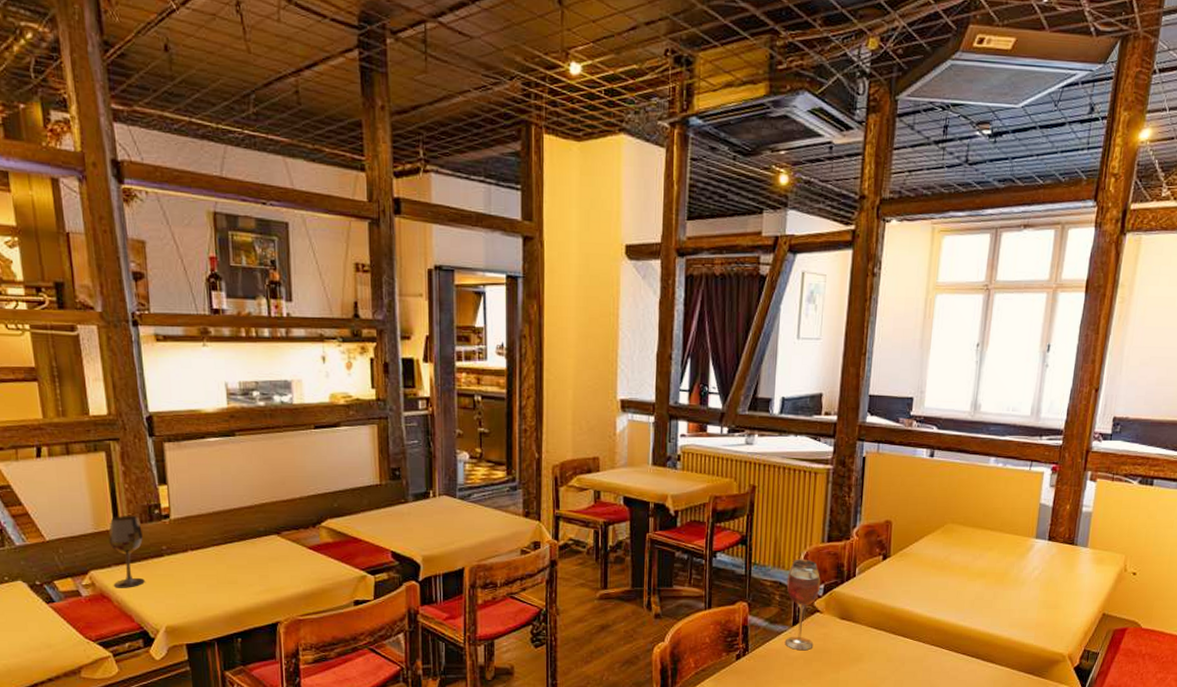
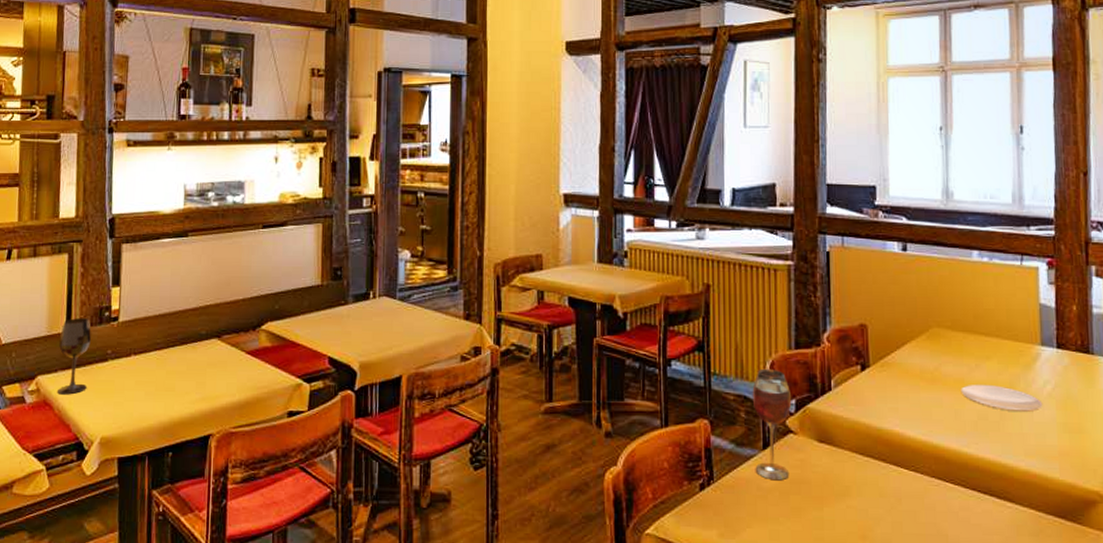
plate: none [964,570,1030,593] -> present [961,384,1043,413]

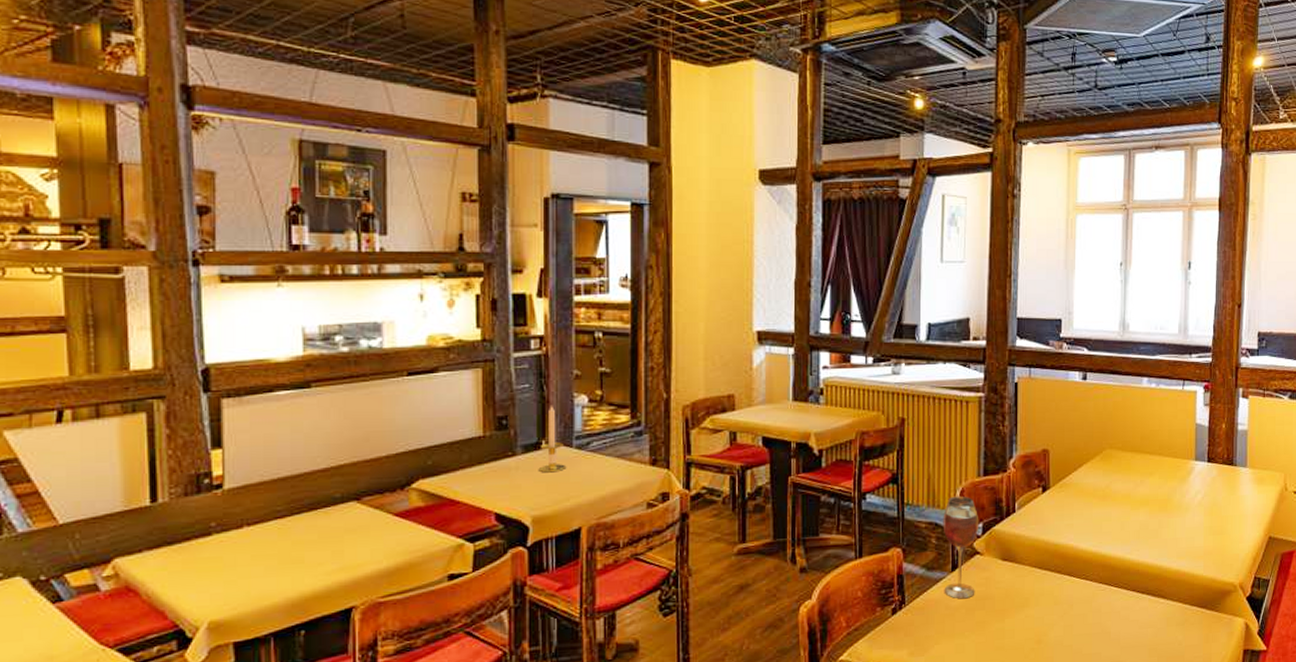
wine glass: present [58,317,91,395] -> none [142,486,186,578]
candle: none [366,259,389,322] -> present [538,406,565,473]
plate: present [961,384,1043,413] -> none [1127,497,1194,521]

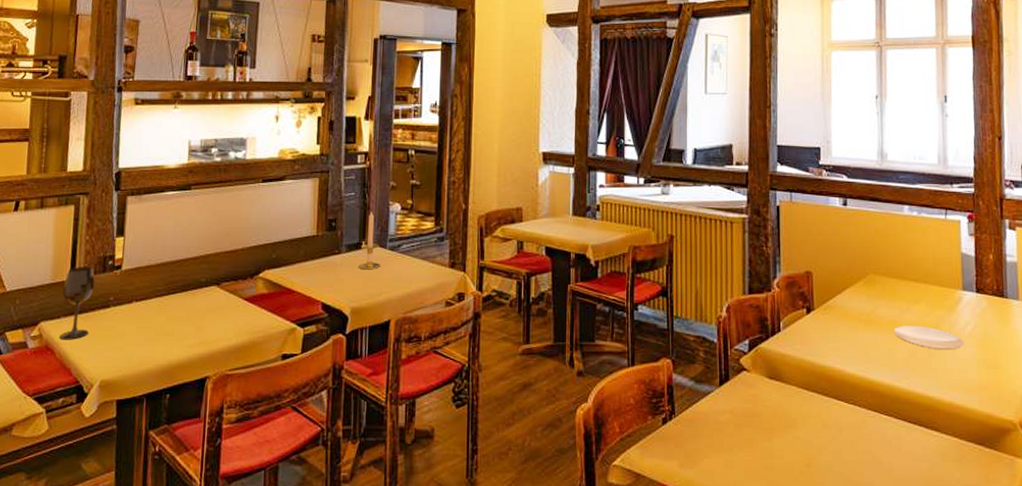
wine glass: none [142,486,186,578] -> present [60,266,95,340]
wineglass: present [943,495,979,598] -> none [710,312,746,413]
plate: none [1127,497,1194,521] -> present [893,325,964,351]

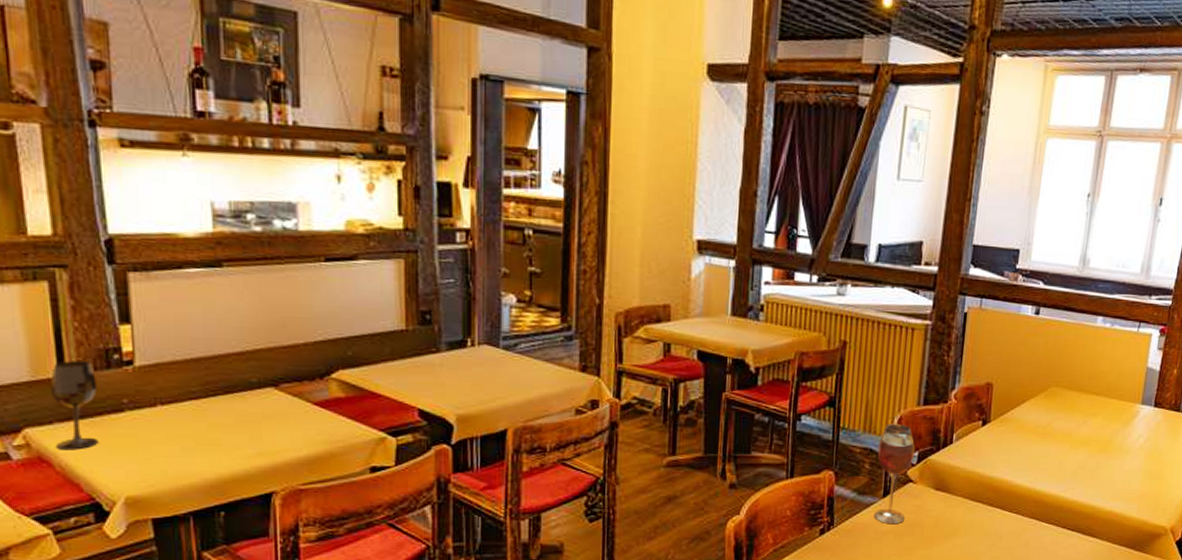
candle: present [358,212,380,270] -> none [463,303,492,372]
wineglass: none [710,312,746,413] -> present [875,423,916,523]
plate: present [893,325,964,351] -> none [1067,437,1134,462]

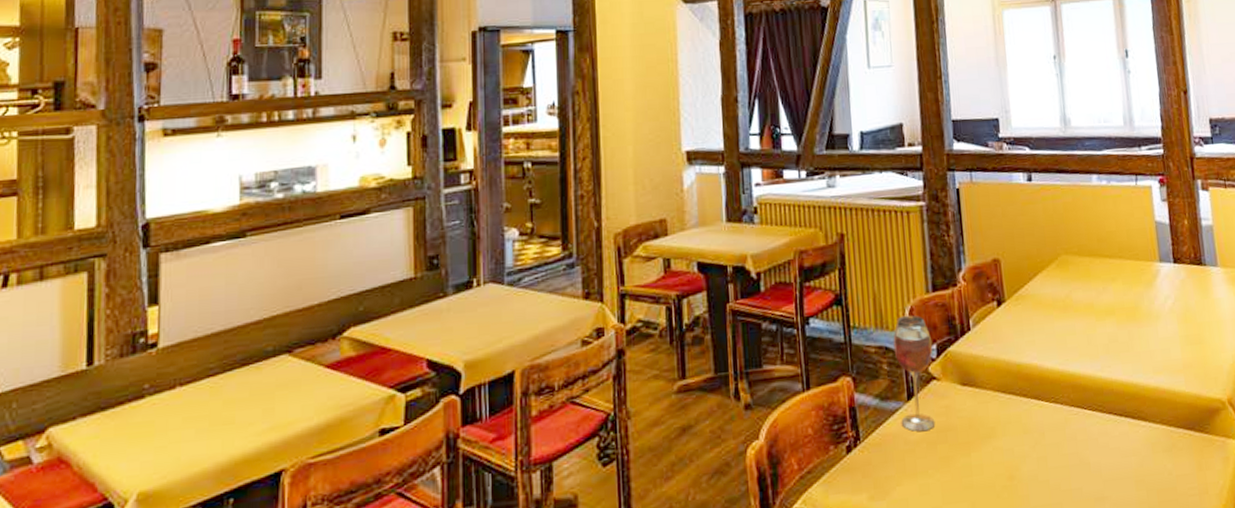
wine glass: present [50,360,98,450] -> none [77,347,121,448]

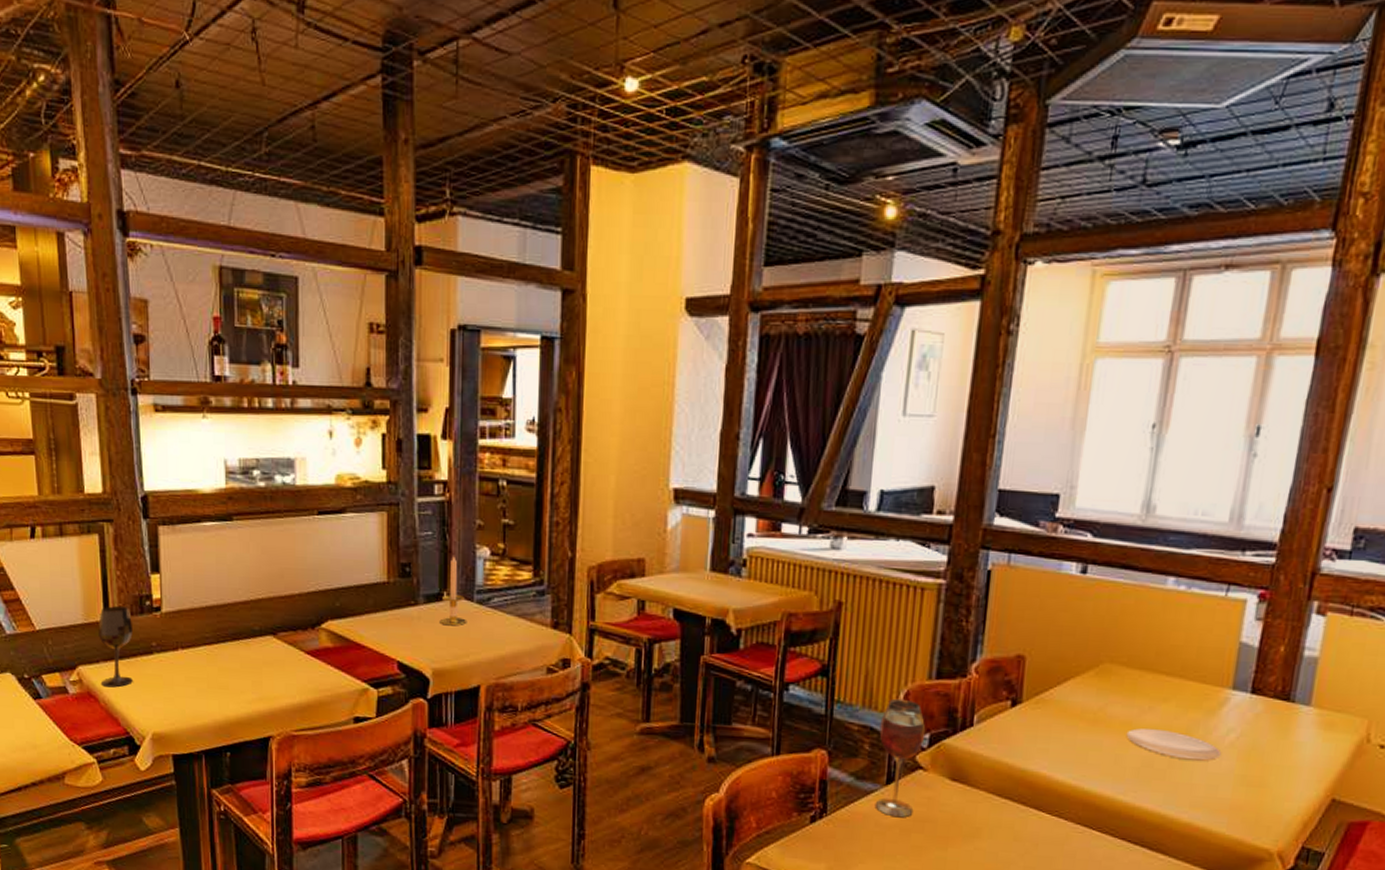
wine glass: none [77,347,121,448] -> present [98,605,133,688]
candle: none [470,242,497,314] -> present [439,556,466,626]
plate: none [1091,306,1166,331] -> present [1126,728,1222,762]

